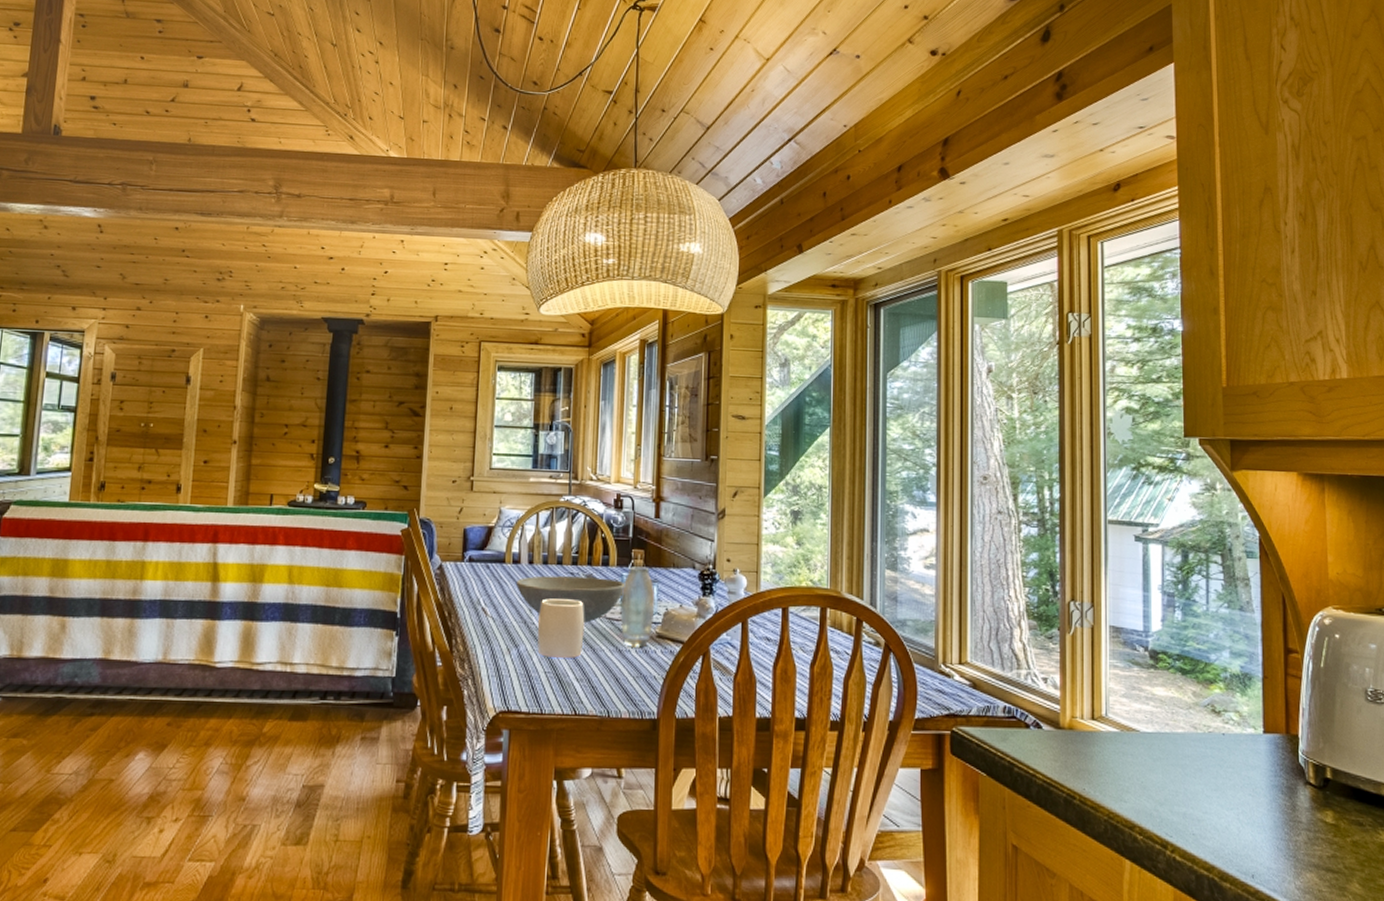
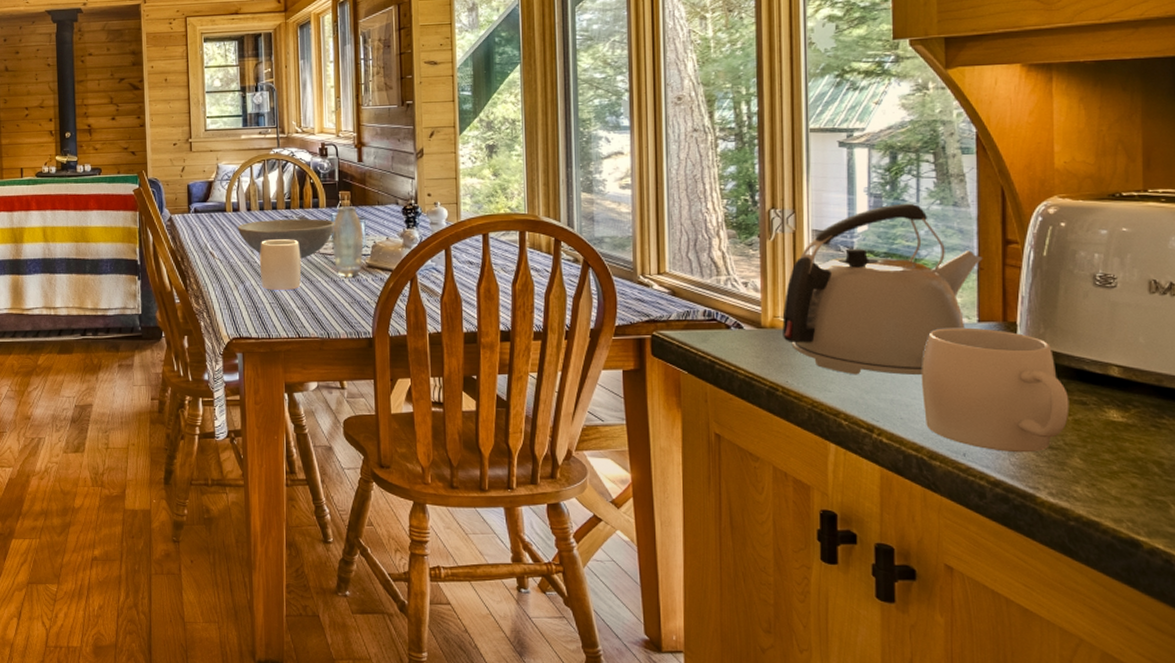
kettle: none [1080,604,1267,788] -> present [782,203,983,376]
mug: none [1212,738,1348,876] -> present [922,327,1070,453]

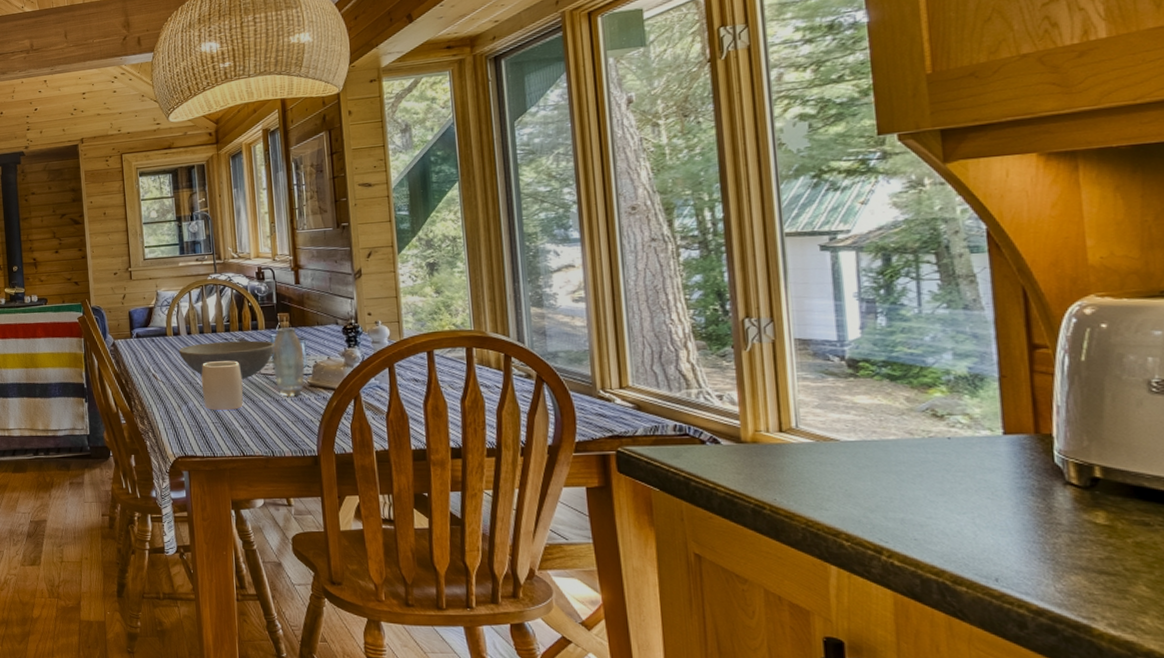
kettle: present [782,203,983,376] -> none [765,307,1005,493]
mug: present [922,327,1070,453] -> none [936,440,1128,579]

